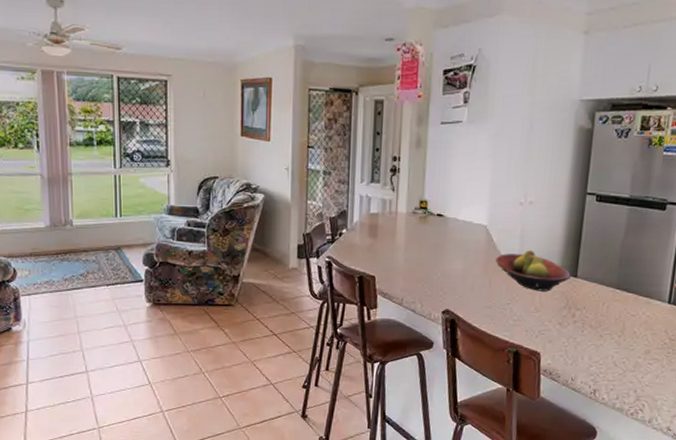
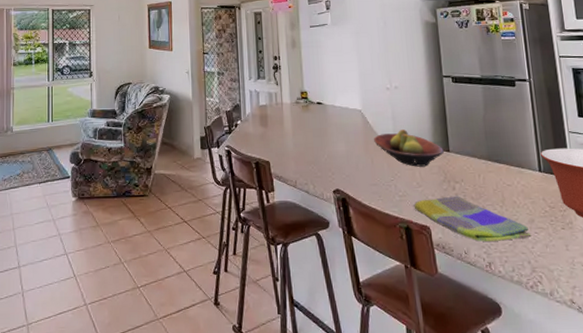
dish towel: none [527,323,644,370] -> present [413,196,532,241]

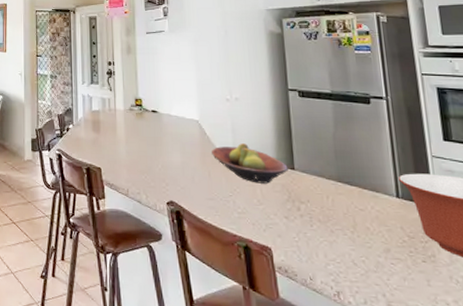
dish towel: present [413,196,532,241] -> none [253,217,387,269]

